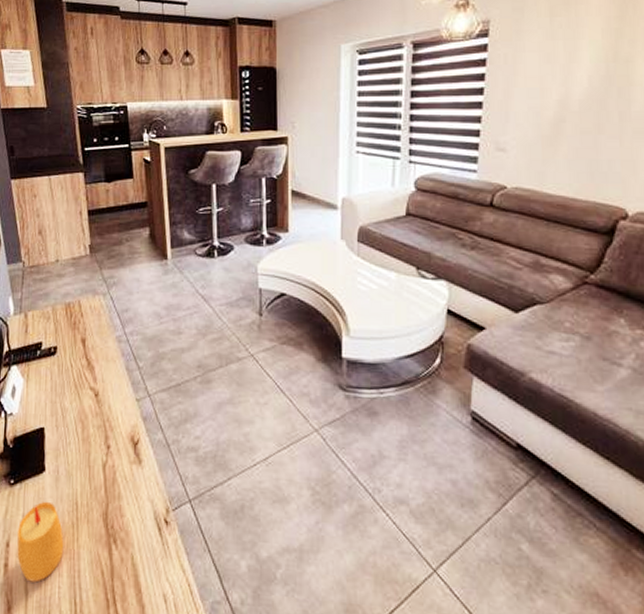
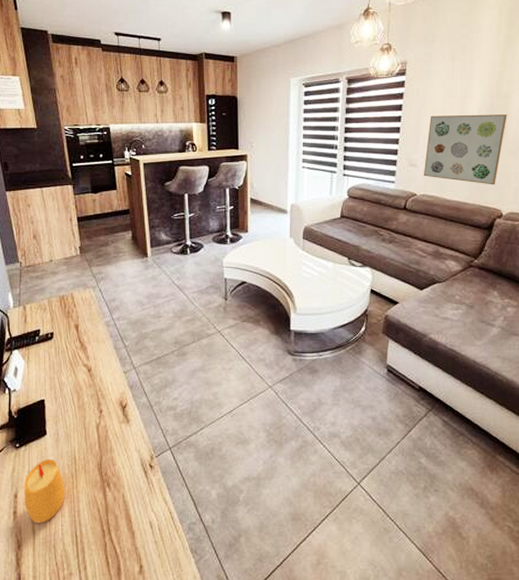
wall art: none [515,84,630,176] -> present [423,114,507,185]

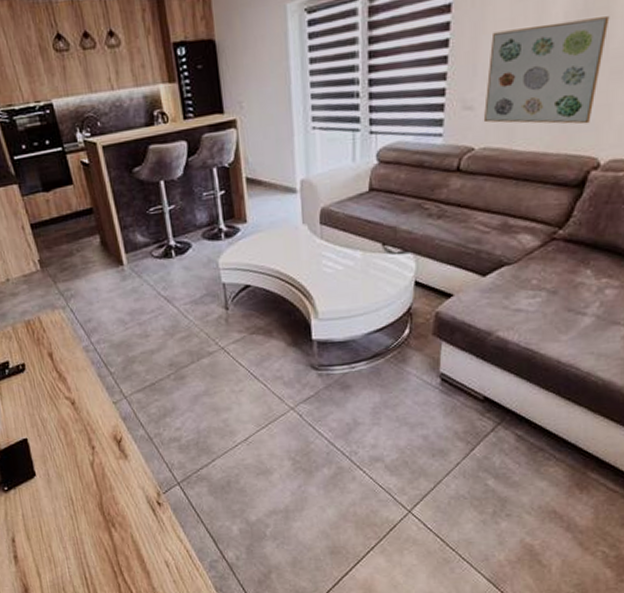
candle: present [24,458,65,524] -> none [20,500,67,567]

